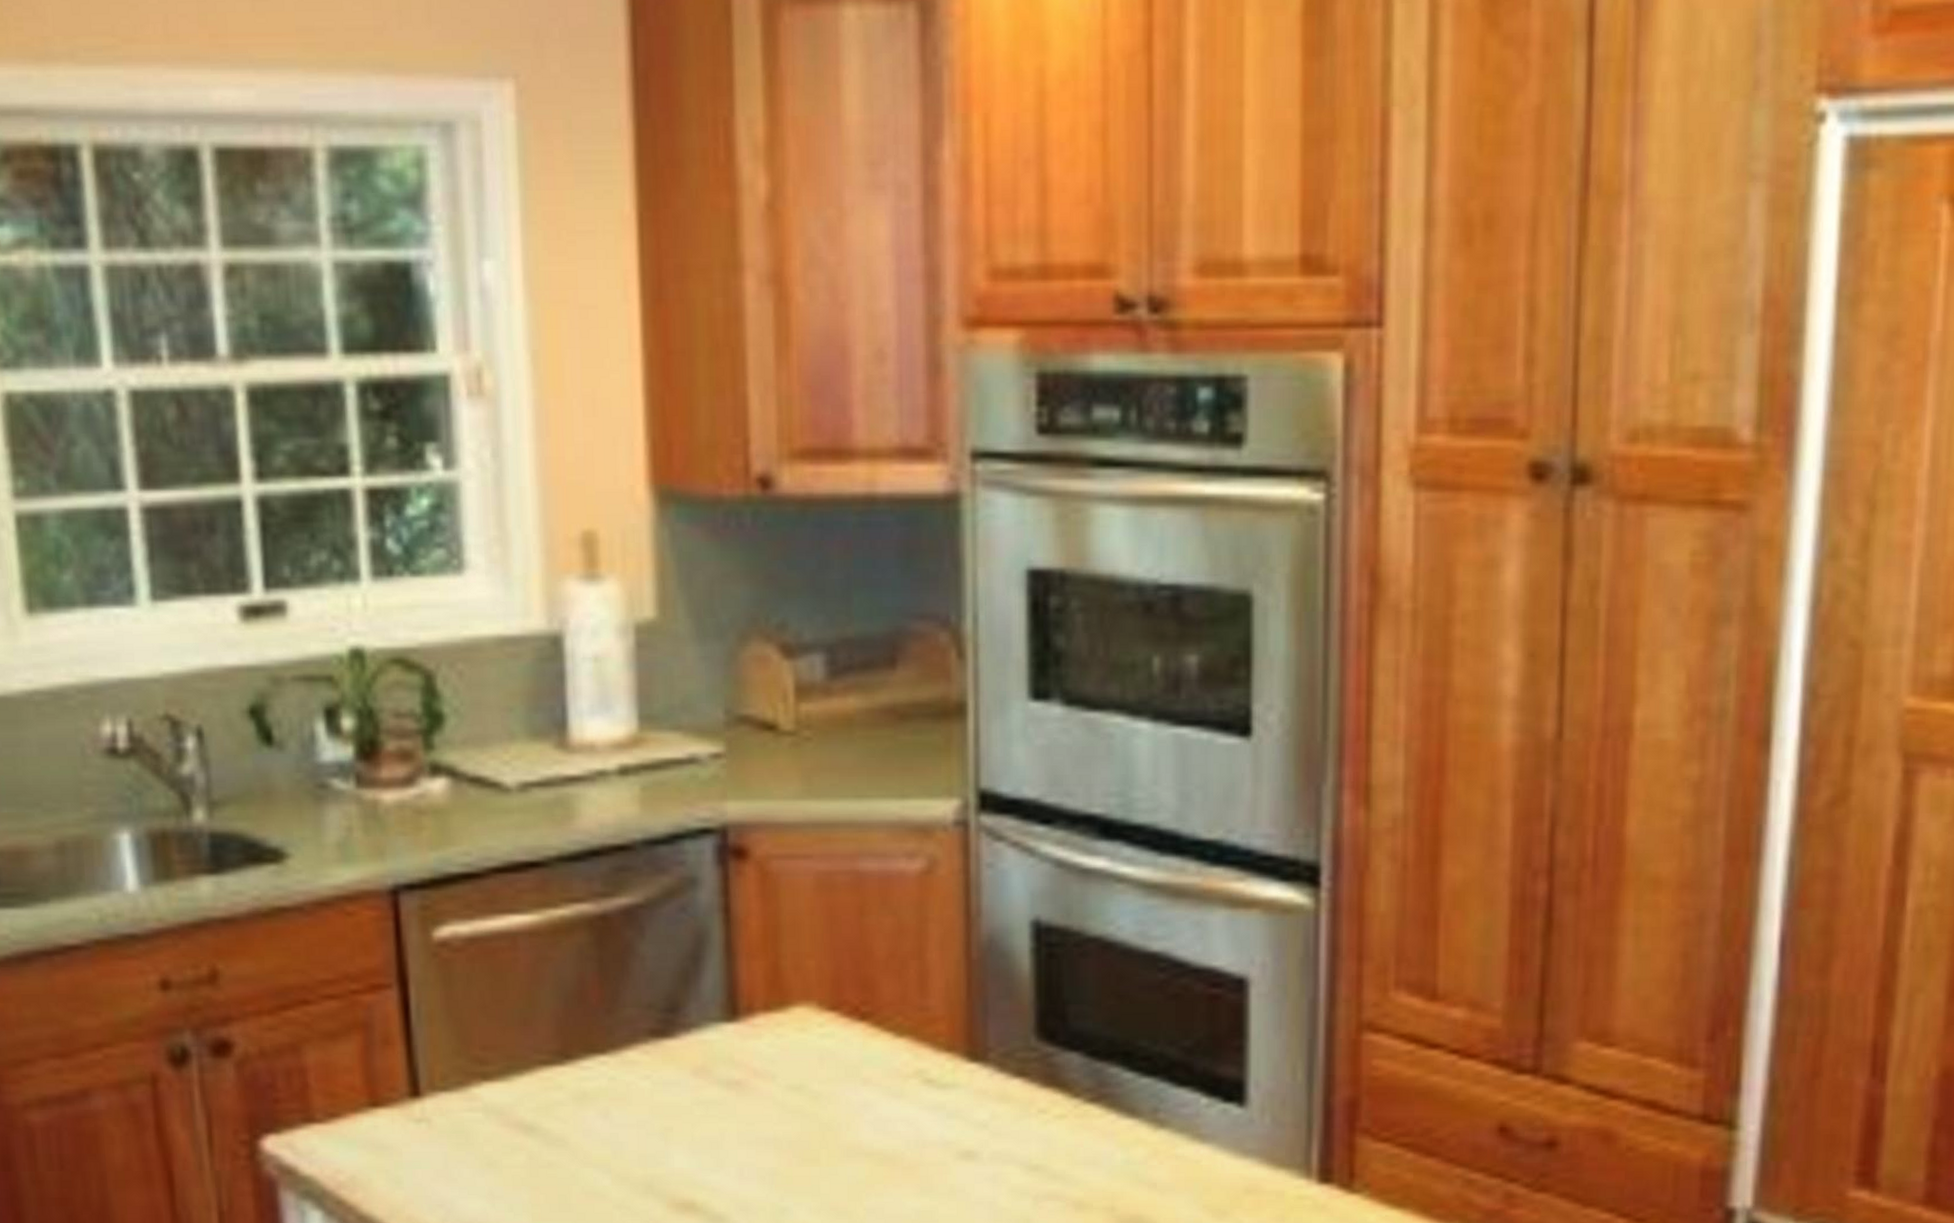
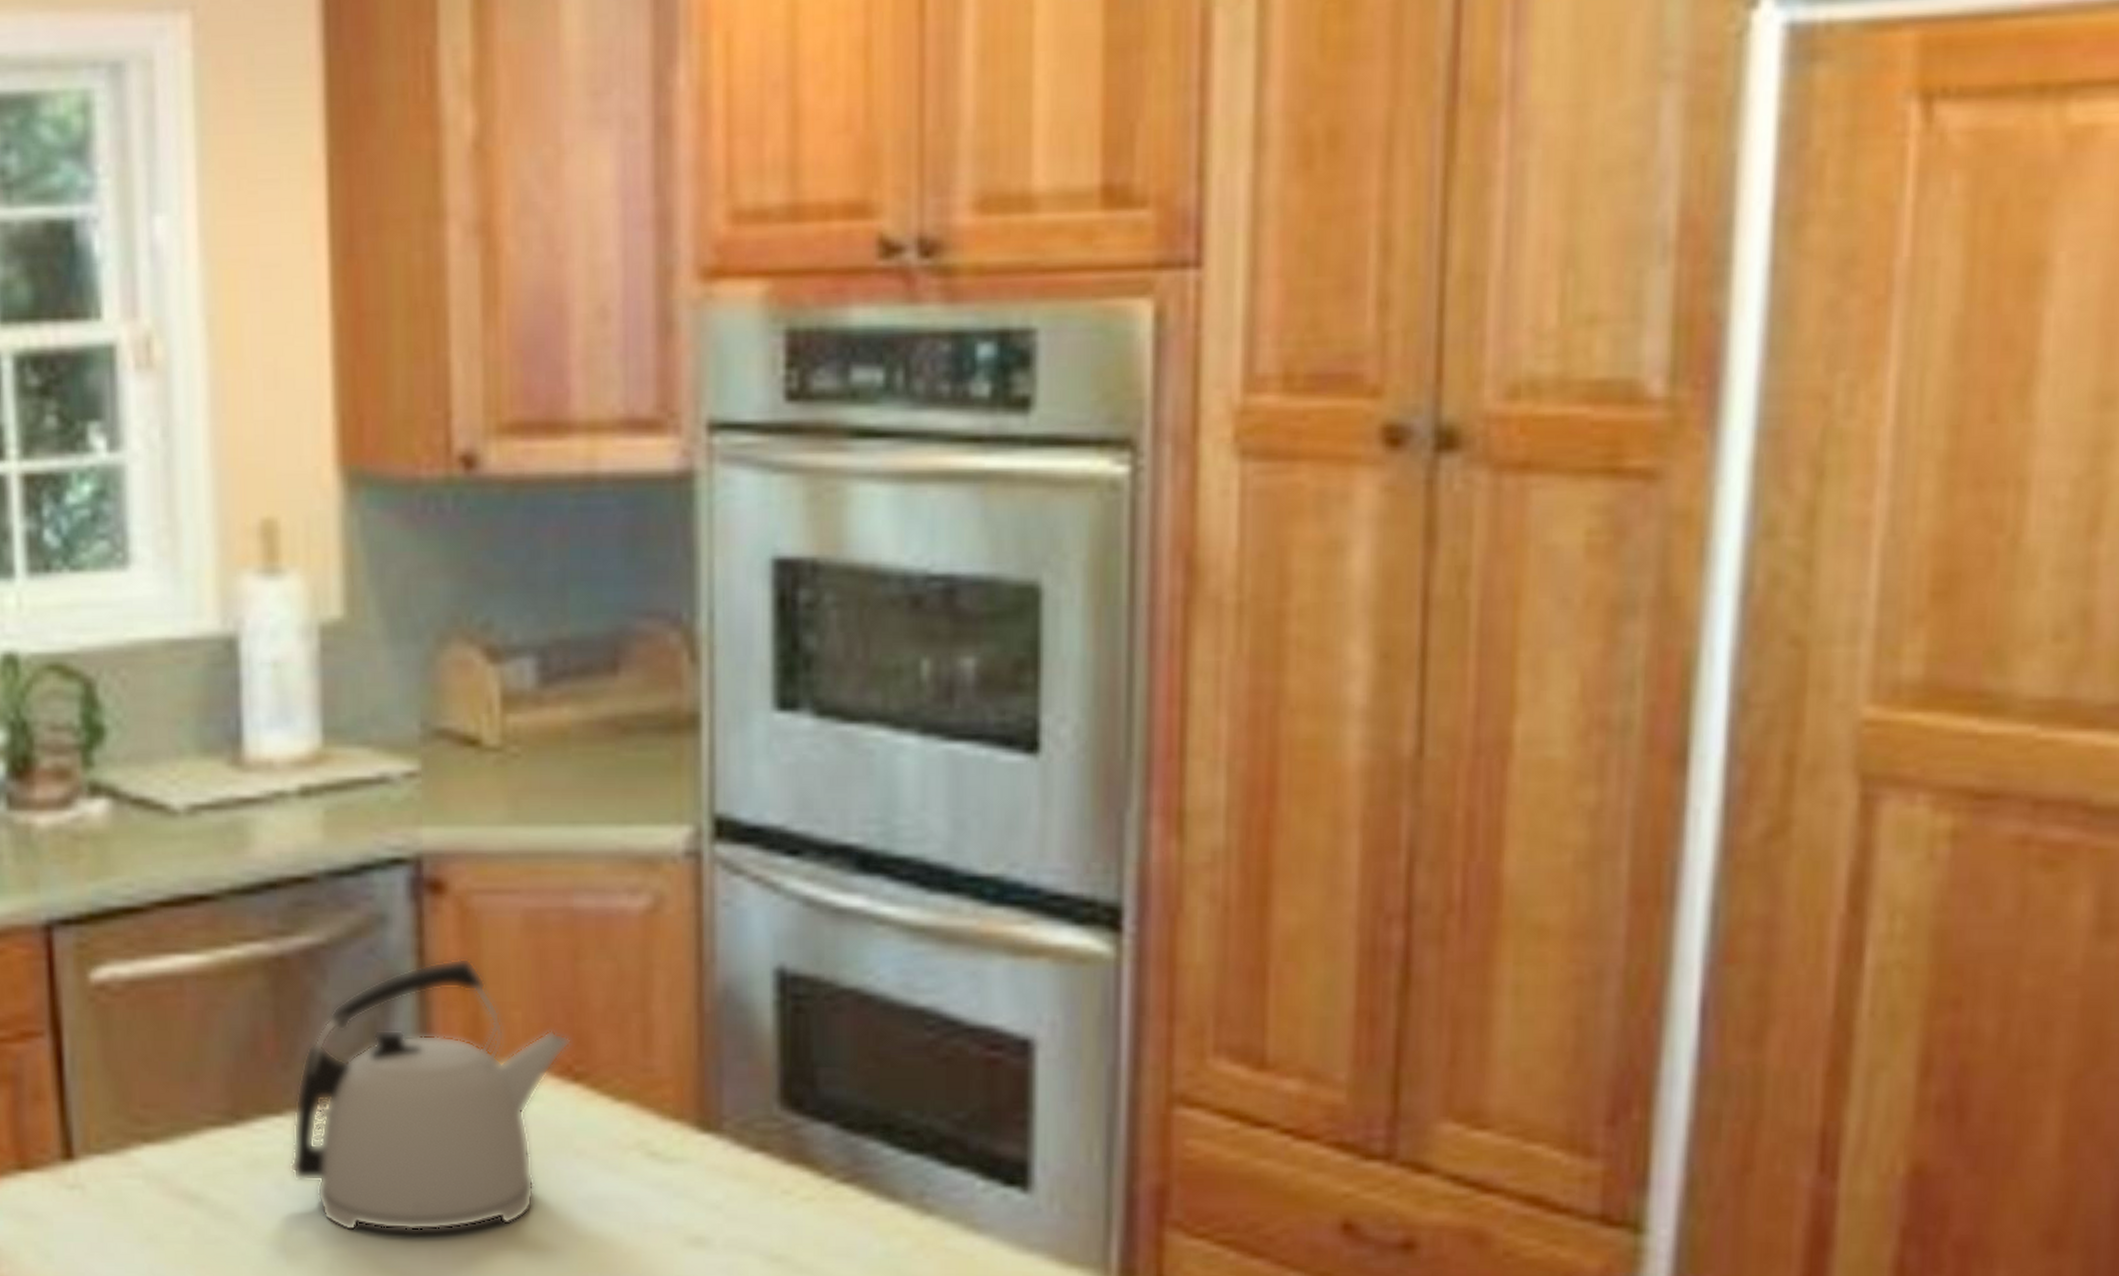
kettle: none [613,915,858,1153] -> present [289,958,571,1232]

